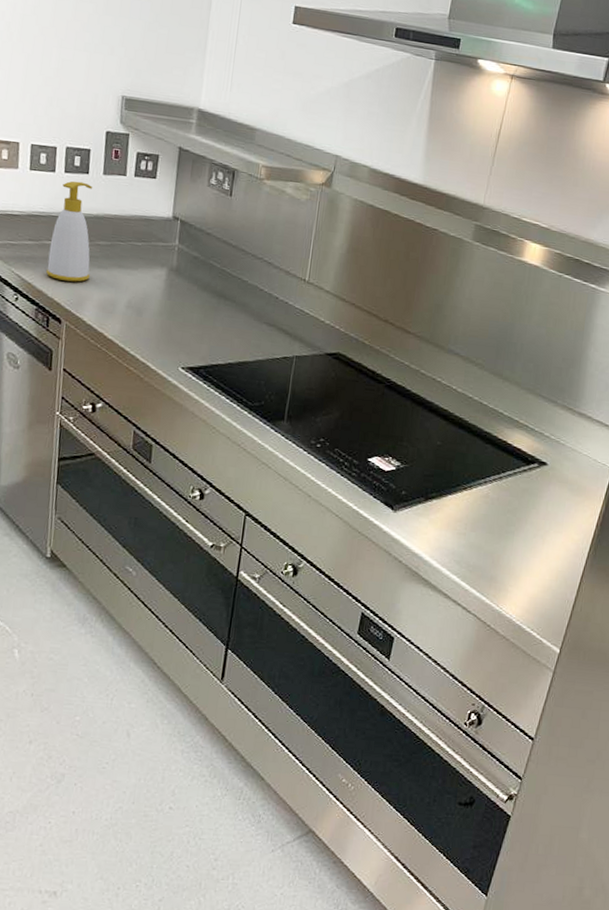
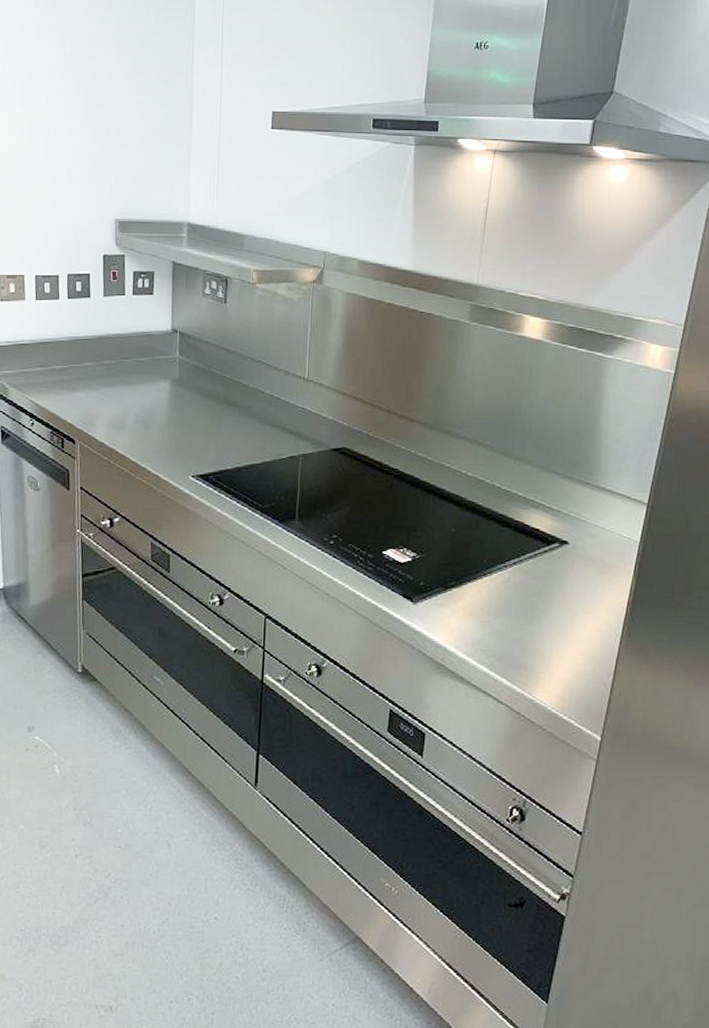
soap bottle: present [46,181,93,282] -> none [58,305,98,402]

